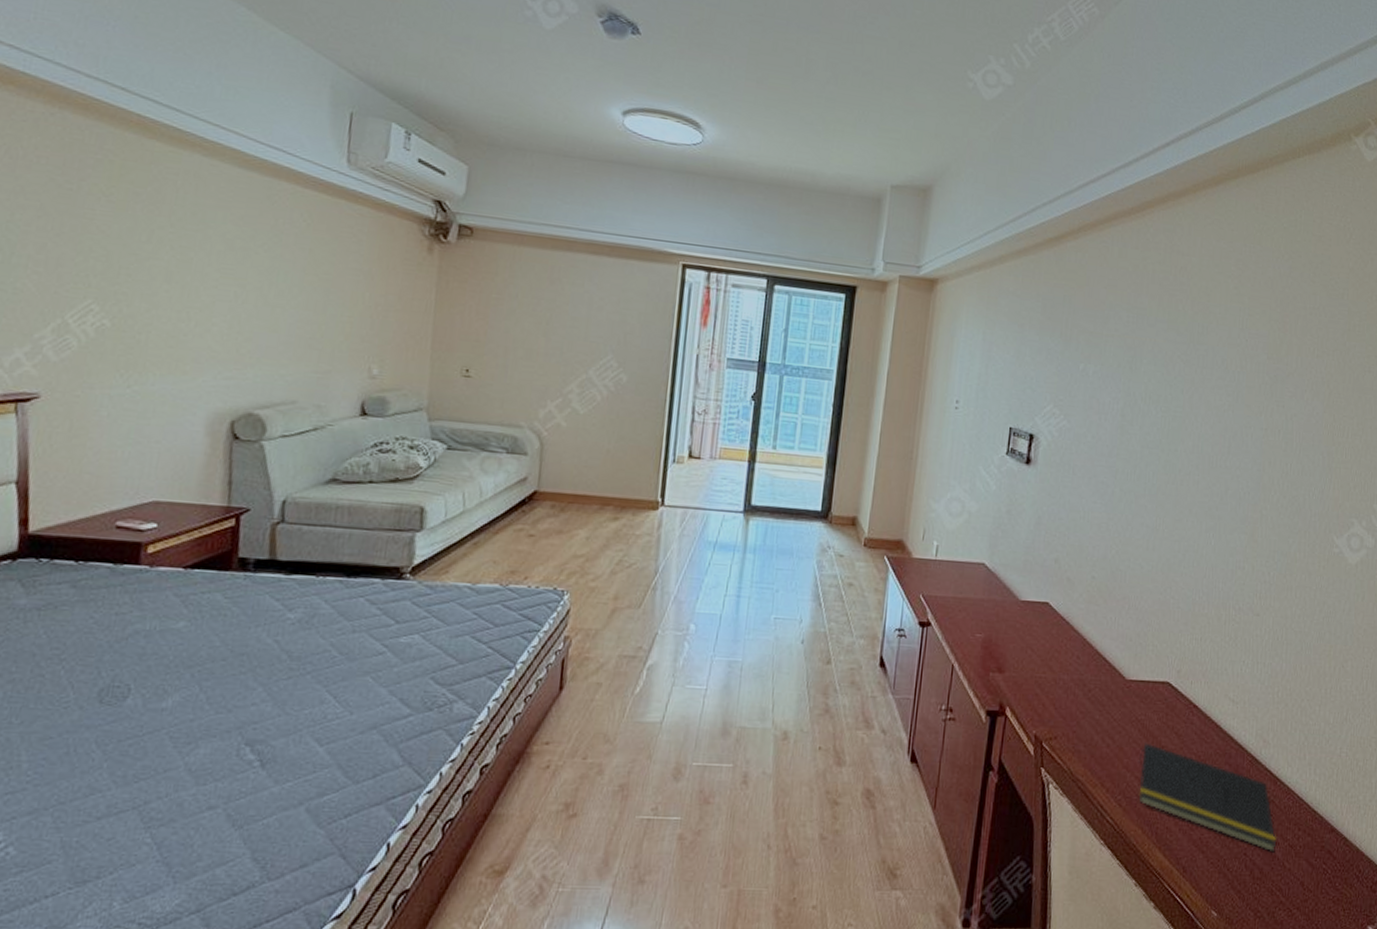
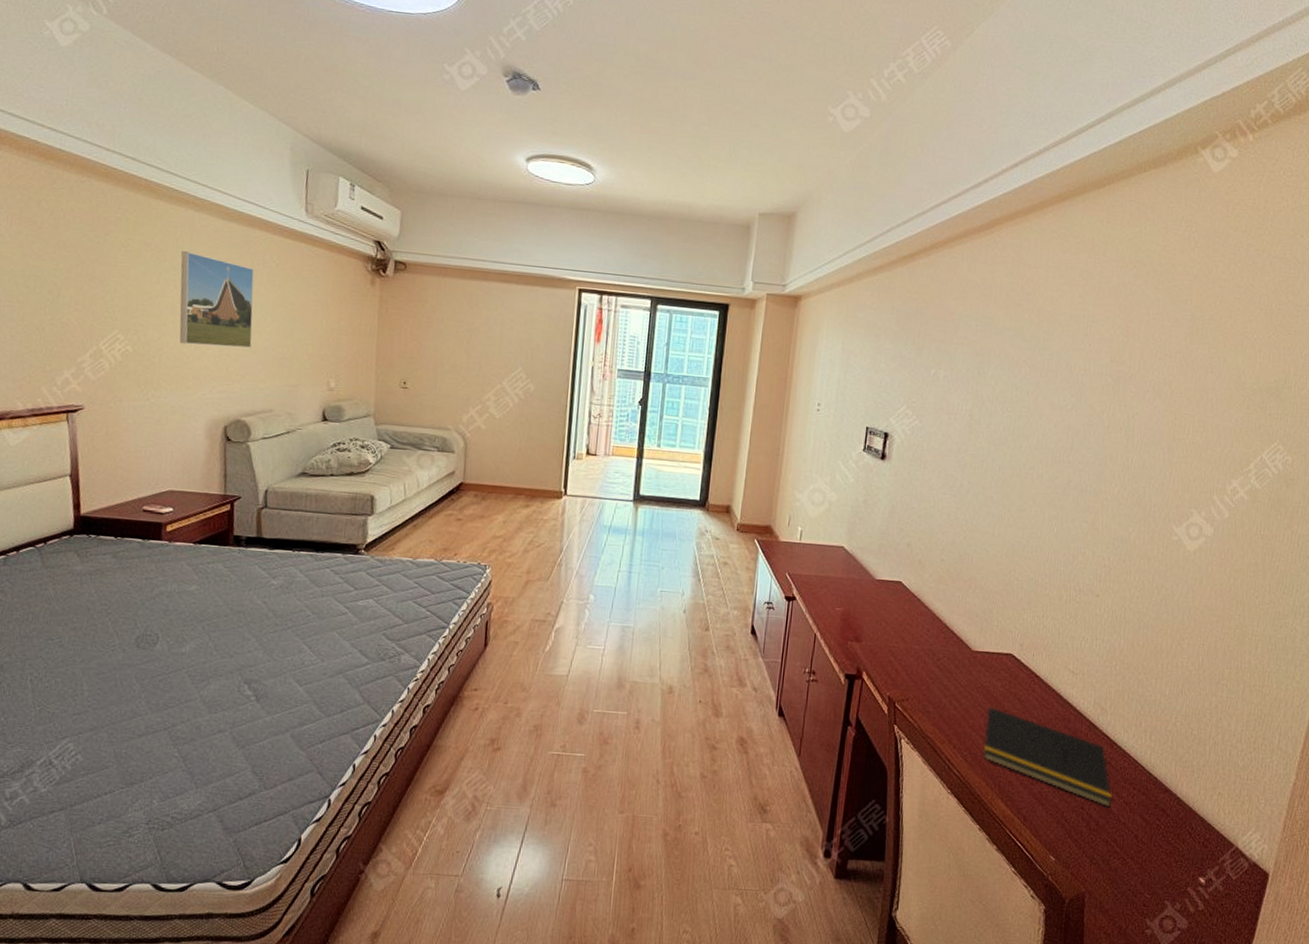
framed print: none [175,204,279,325] -> present [179,251,255,348]

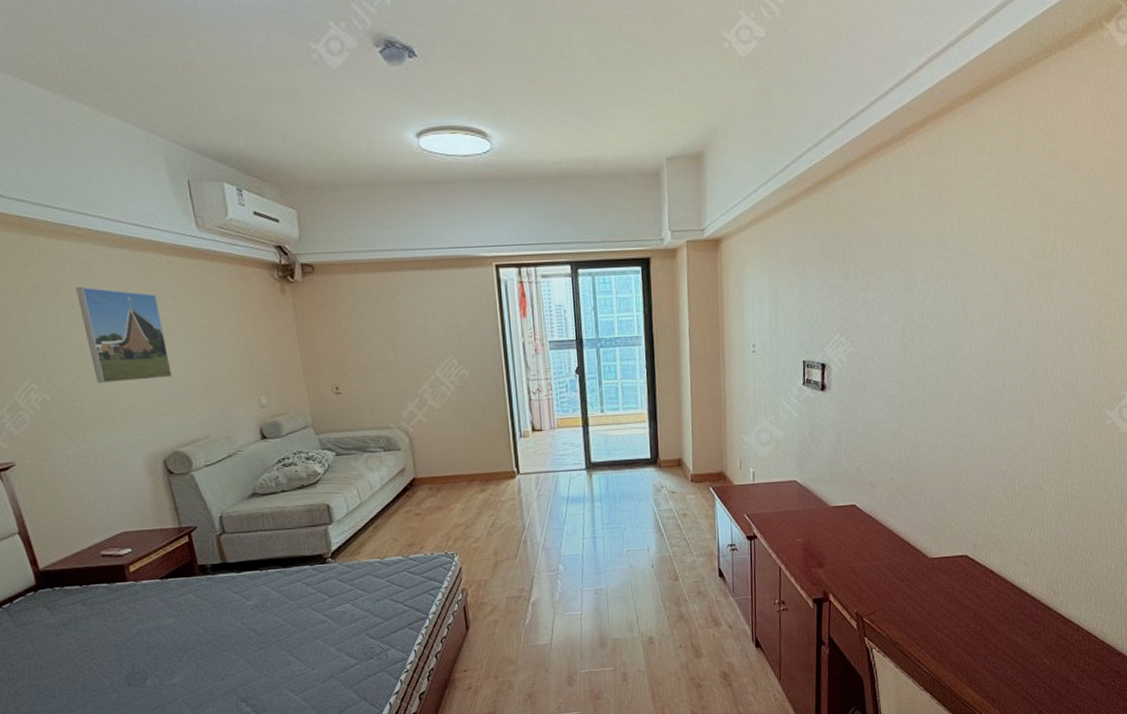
notepad: present [983,706,1112,808] -> none [946,606,1070,678]

